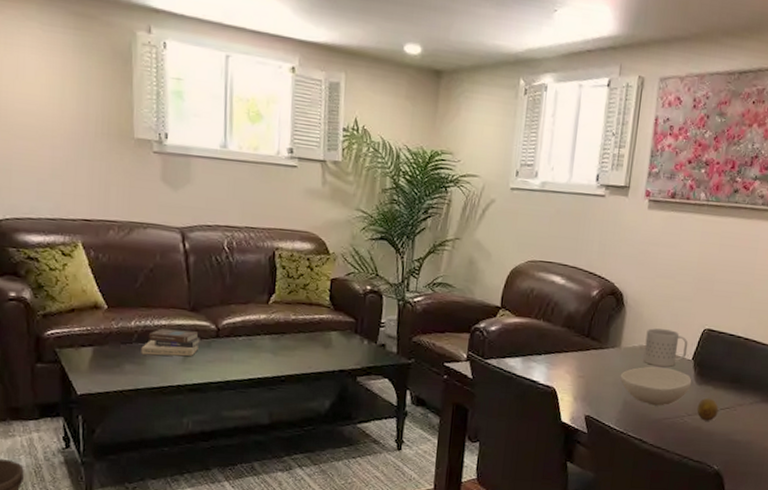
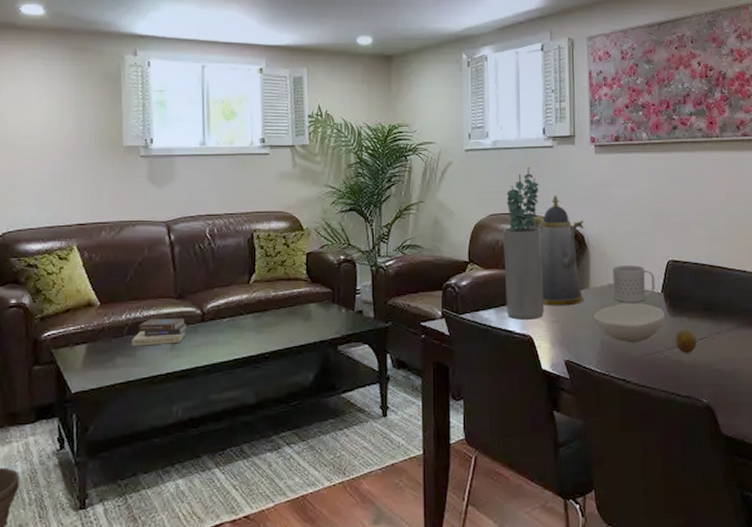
vase: none [533,215,584,372] -> present [503,167,544,320]
coffee pot: none [570,248,625,363] -> present [534,195,584,306]

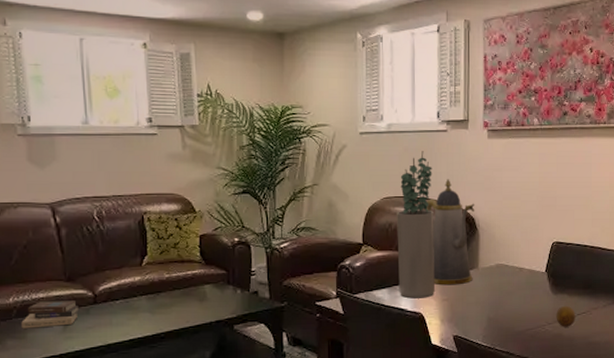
bowl: present [593,303,665,343] -> none [481,282,548,319]
mug: present [612,265,656,302] -> none [500,246,540,281]

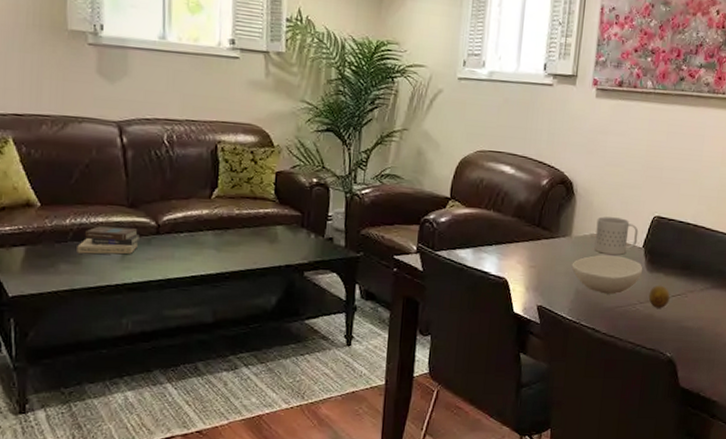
vase: present [397,151,435,299] -> none [484,104,533,263]
coffee pot: present [427,179,475,285] -> none [522,137,575,252]
bowl: none [481,282,548,319] -> present [571,255,643,295]
mug: none [500,246,540,281] -> present [594,216,639,255]

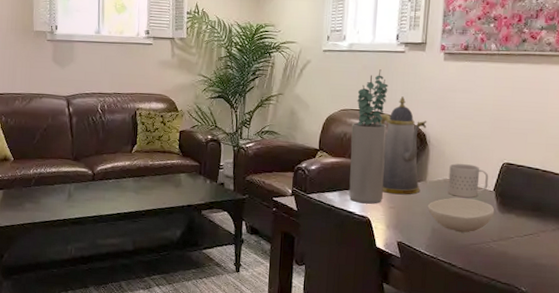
books: present [77,226,140,255] -> none [37,175,81,197]
vase: none [484,104,533,263] -> present [349,69,388,204]
coffee pot: none [522,137,575,252] -> present [380,96,427,195]
fruit: present [648,285,670,309] -> none [501,225,522,247]

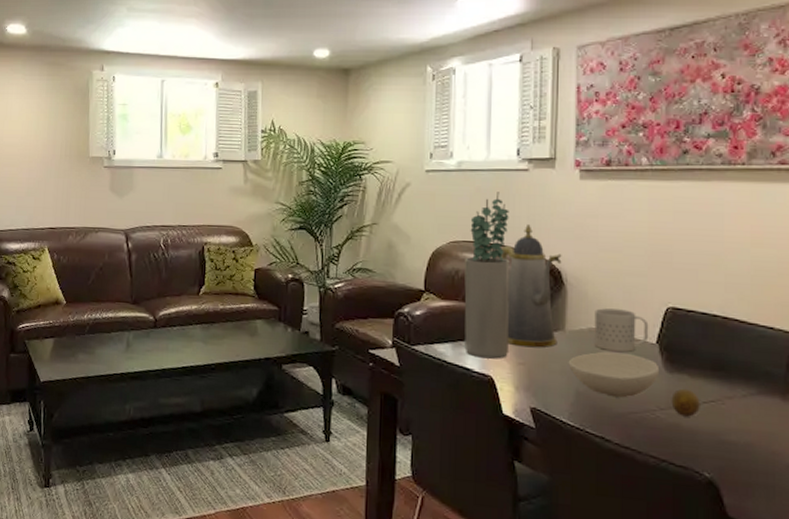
fruit: none [501,225,522,247] -> present [671,388,700,417]

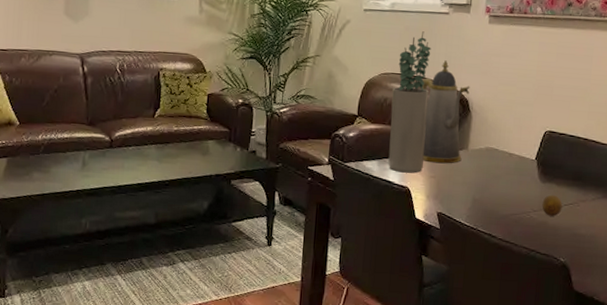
bowl: present [568,351,660,398] -> none [468,166,536,203]
mug: present [594,308,649,352] -> none [489,131,531,166]

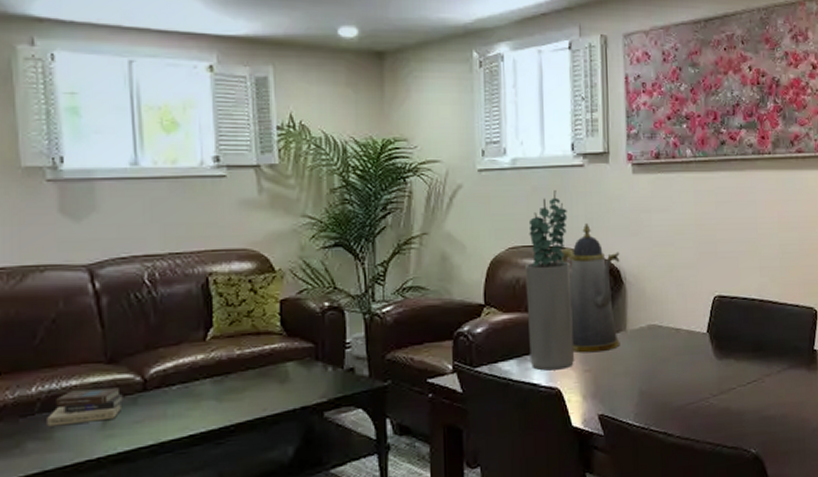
books: none [47,141,96,165] -> present [47,387,123,427]
fruit: present [542,194,563,217] -> none [721,372,745,400]

